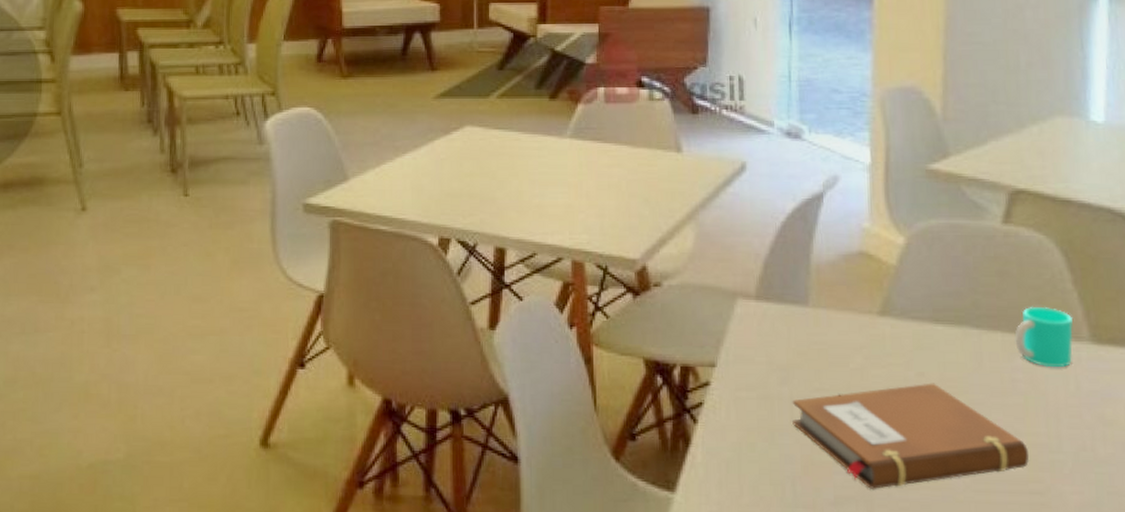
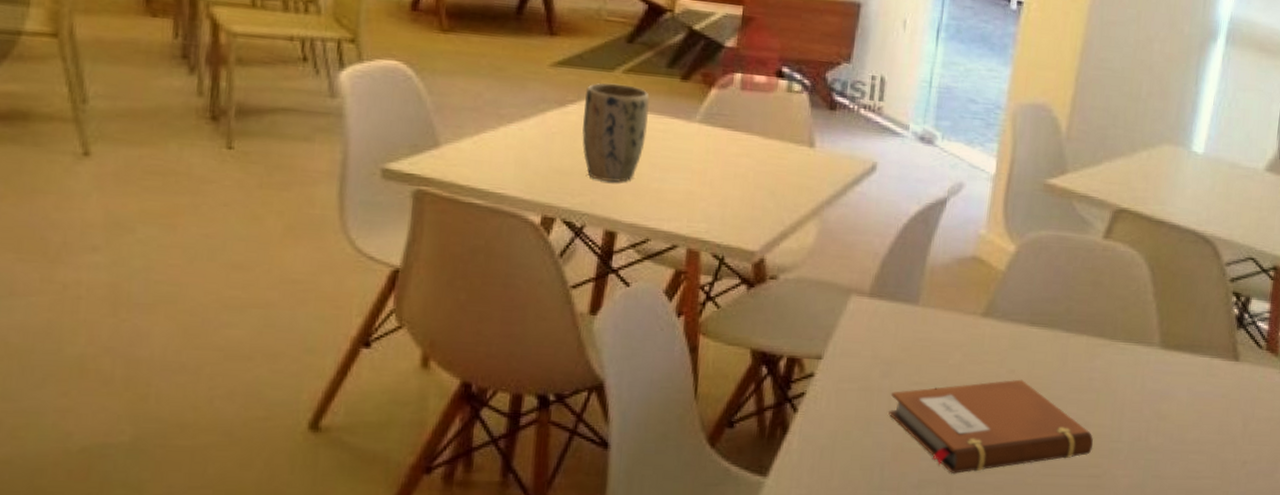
plant pot: none [466,109,523,201] -> present [582,83,650,182]
cup: present [1015,306,1073,368] -> none [1097,314,1148,369]

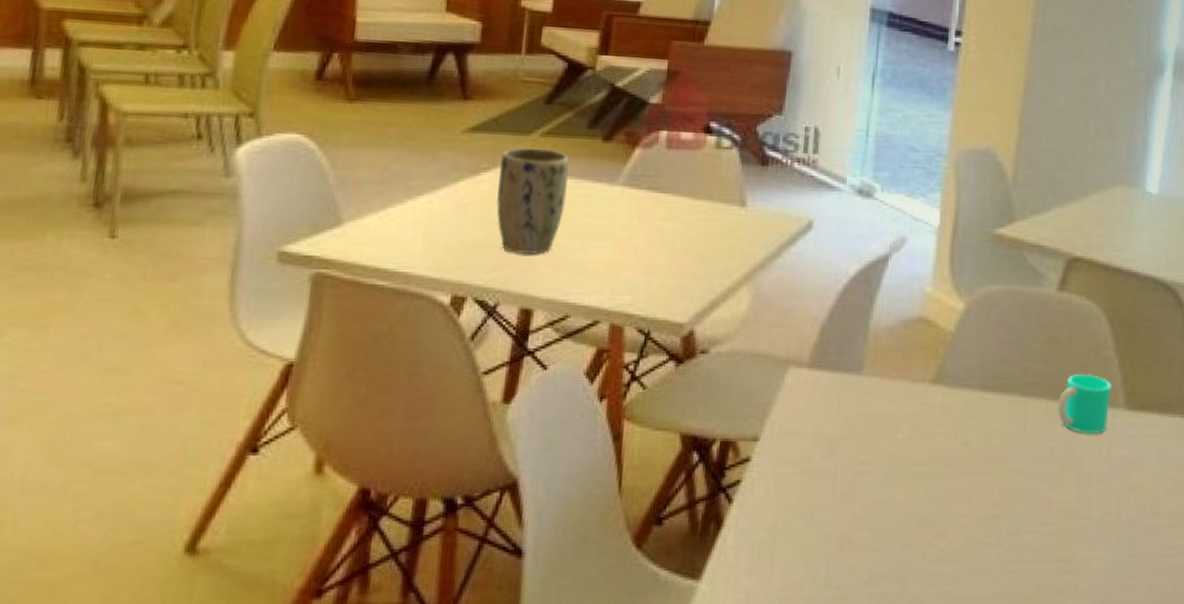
notebook: present [888,379,1093,475] -> none [833,452,1060,566]
cup: none [1097,314,1148,369] -> present [1057,373,1111,435]

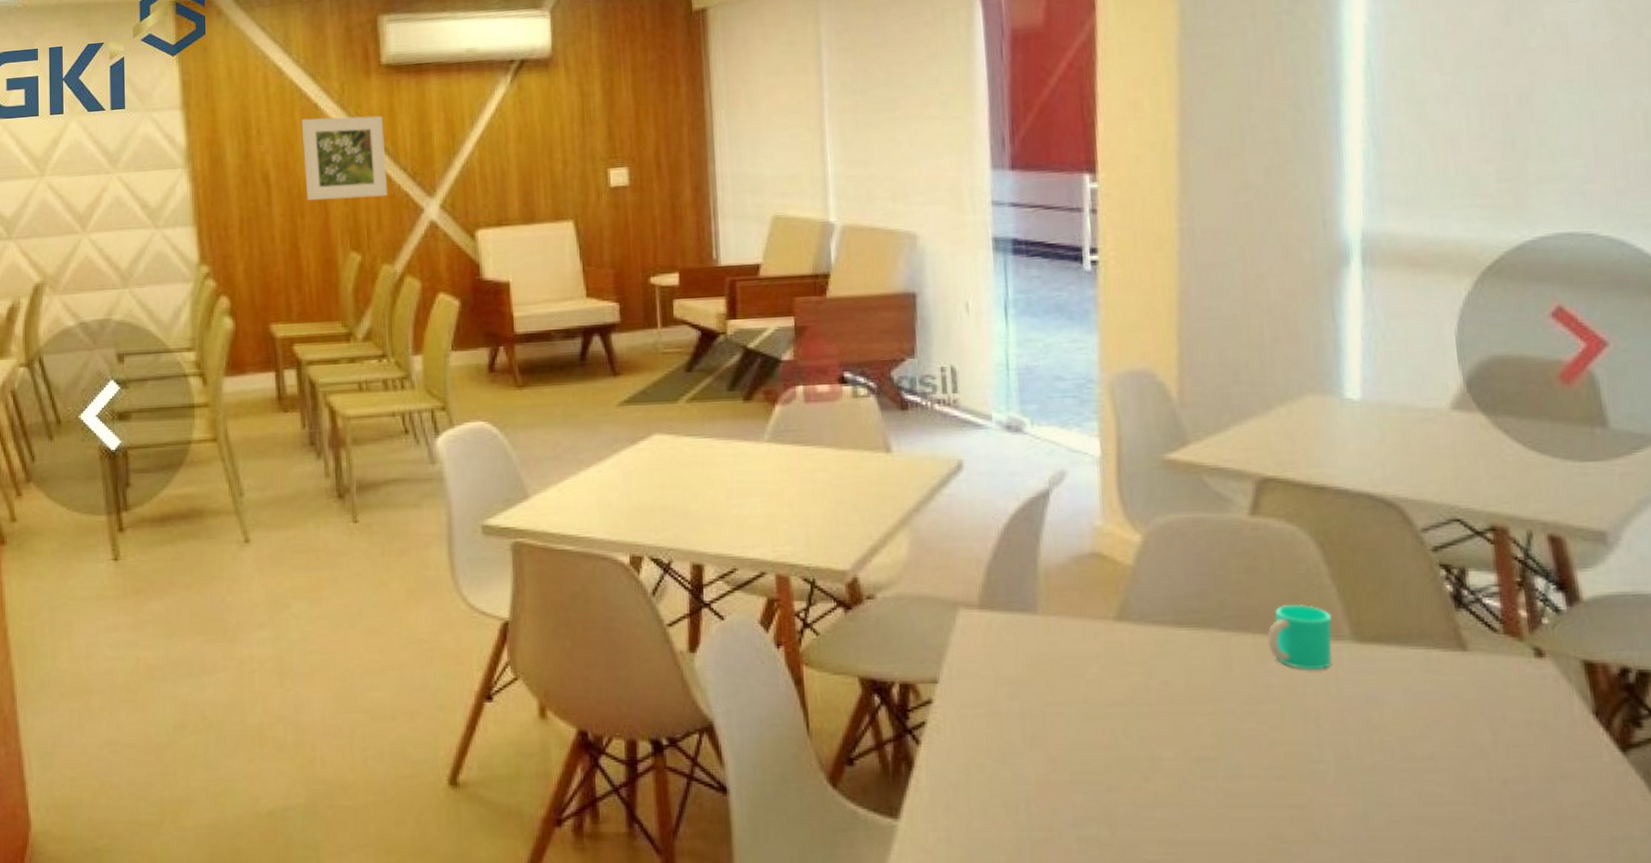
plant pot: present [496,147,569,255] -> none [653,414,718,515]

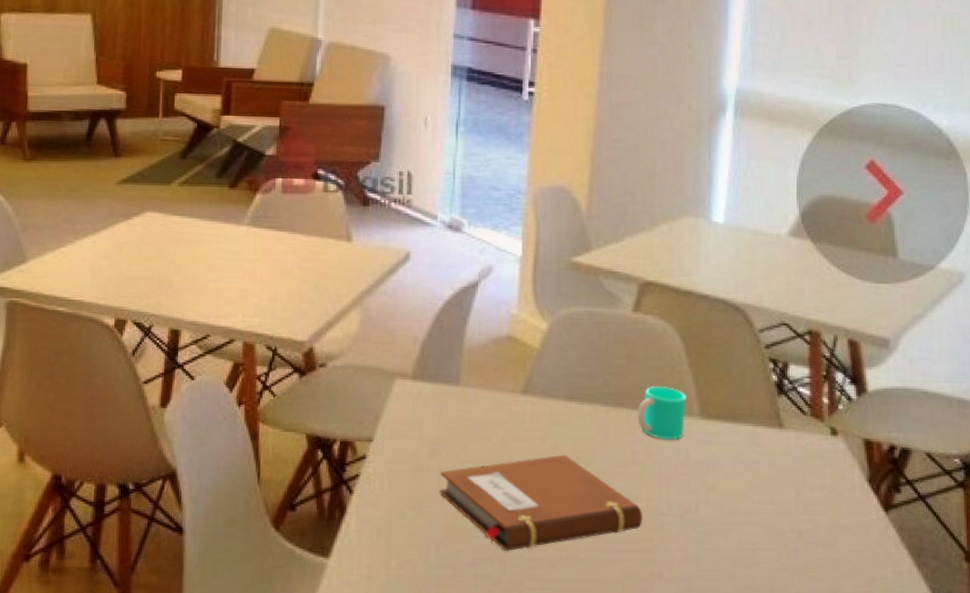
notebook: none [1024,691,1288,810] -> present [439,454,643,552]

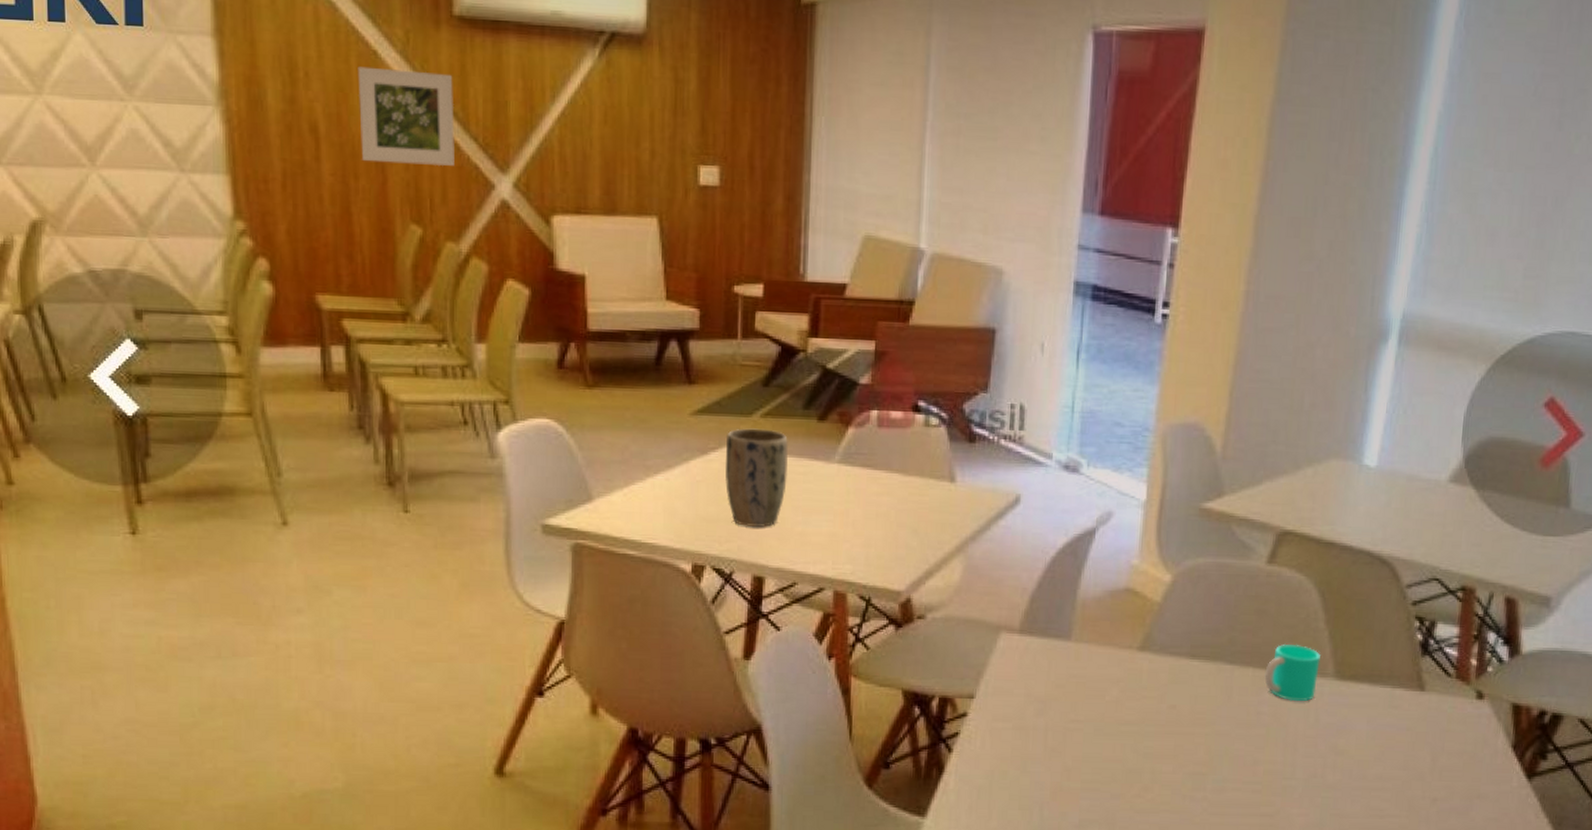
plant pot: none [146,195,203,285] -> present [725,428,788,528]
notebook: present [439,454,643,552] -> none [1045,715,1264,814]

